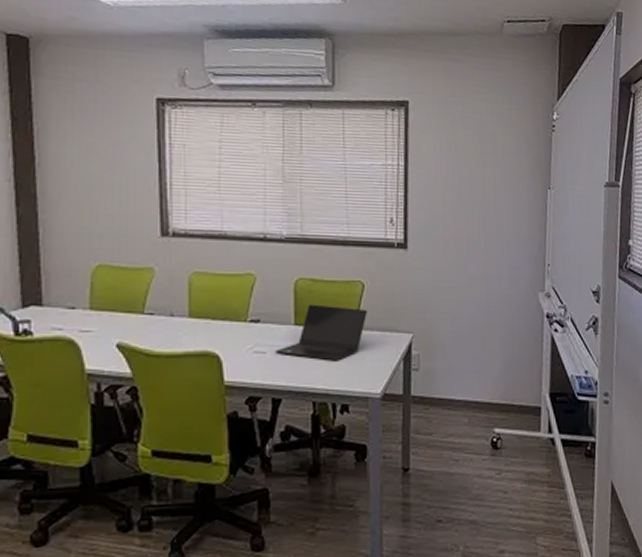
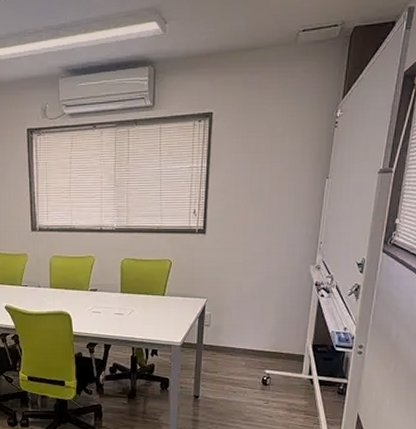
laptop: present [274,304,368,361] -> none [107,277,174,319]

